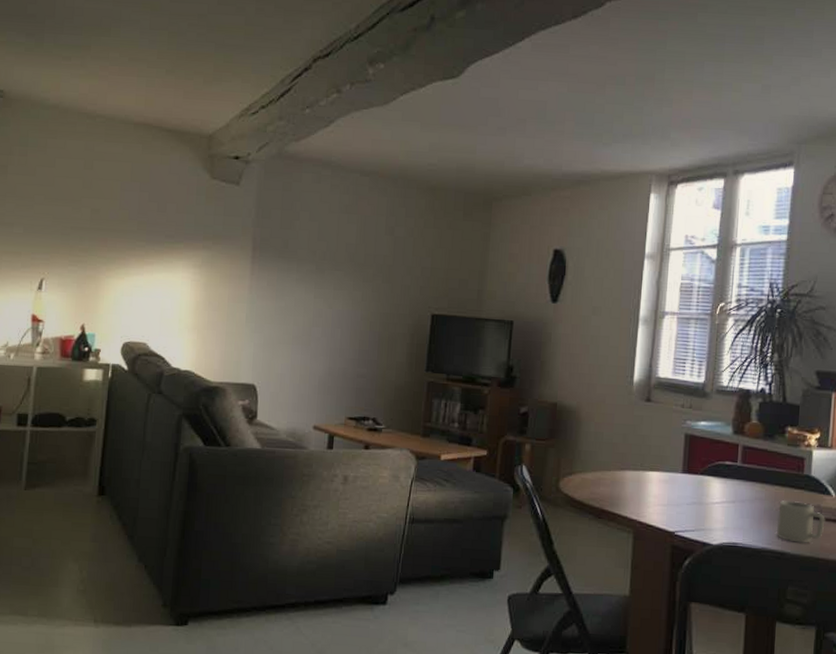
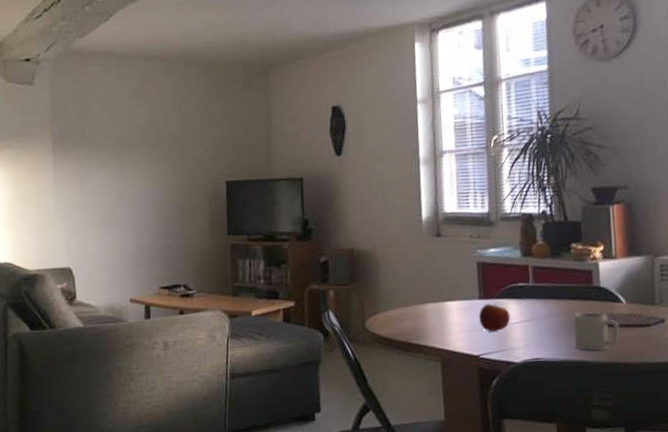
fruit: none [679,479,713,510] -> present [479,303,511,332]

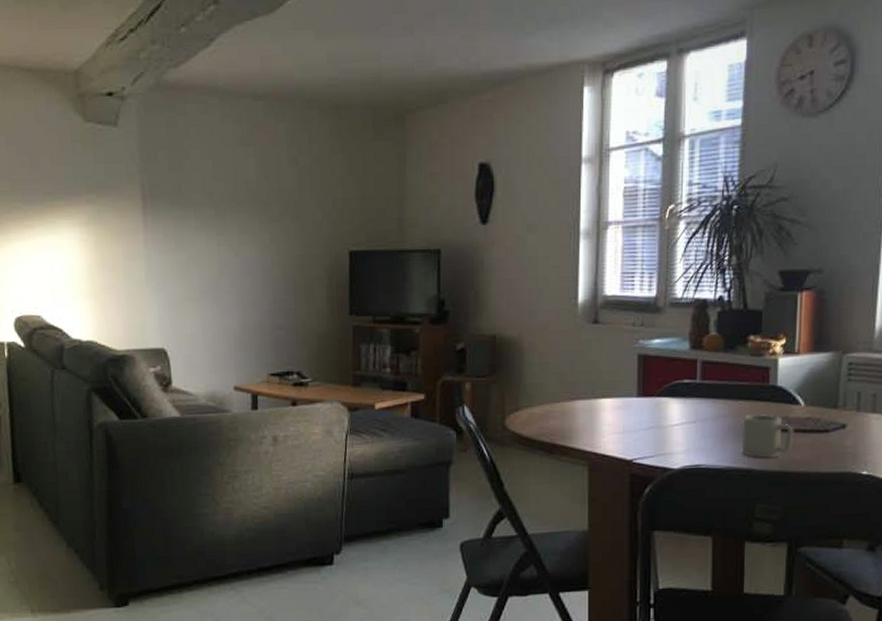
fruit: present [479,303,511,332] -> none [636,402,671,434]

